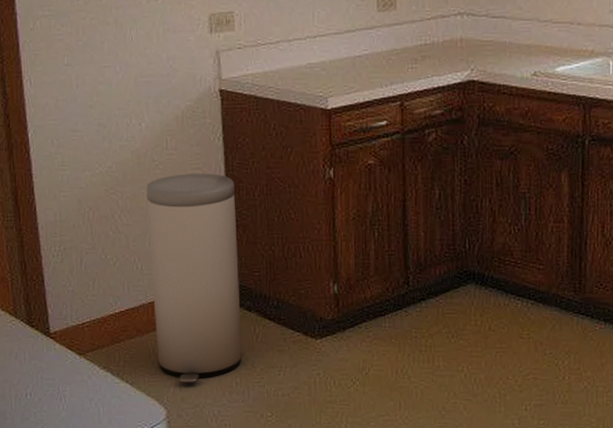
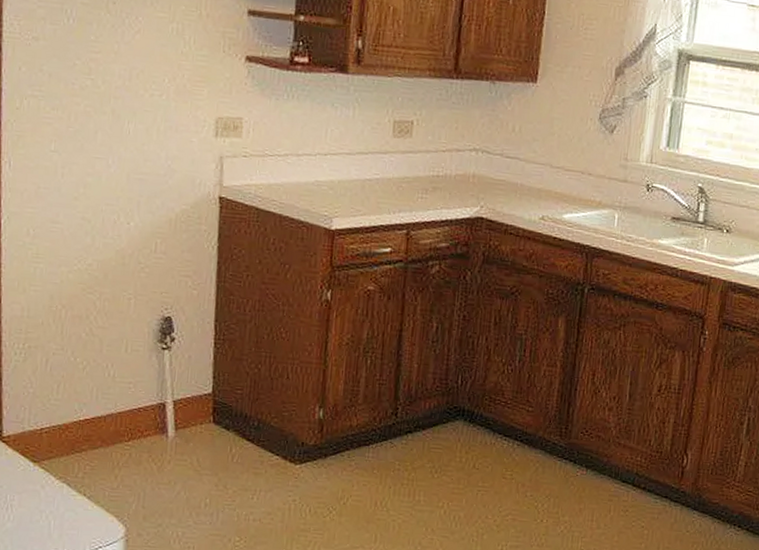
pedal bin: present [145,173,243,383] -> none [121,280,225,501]

